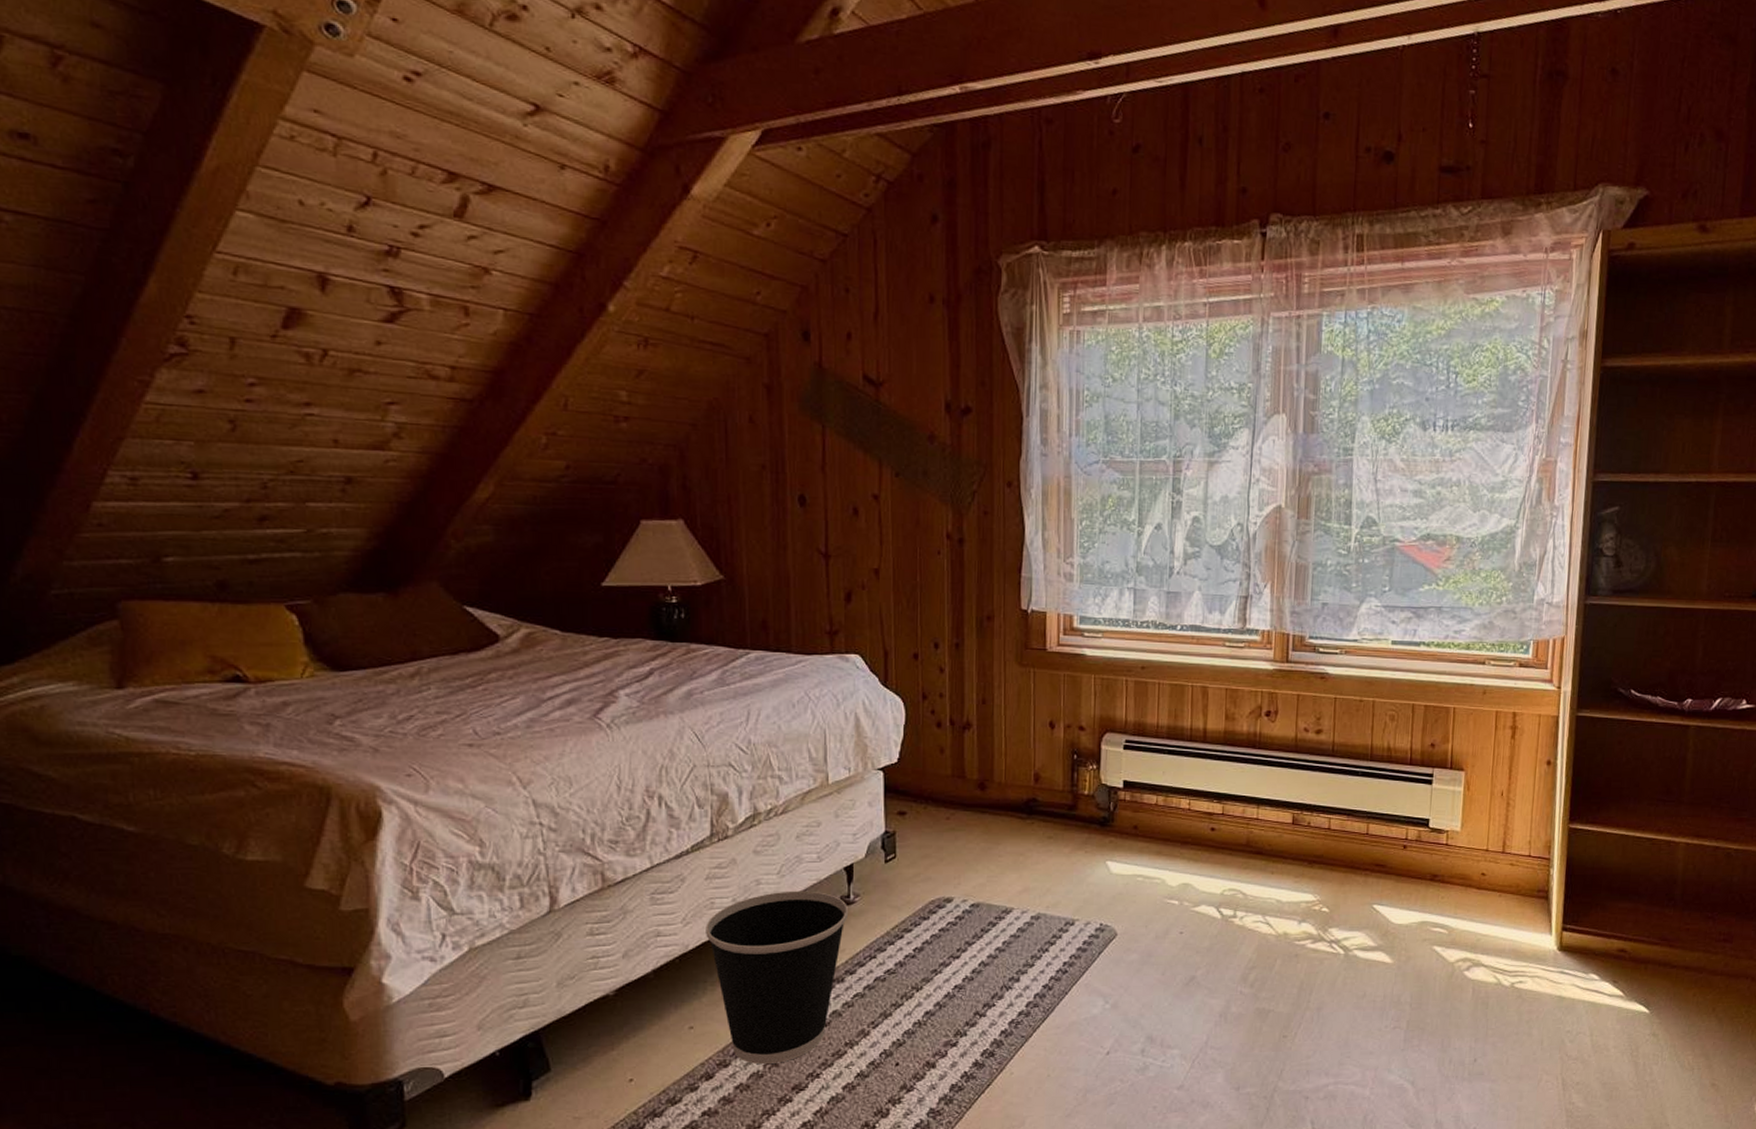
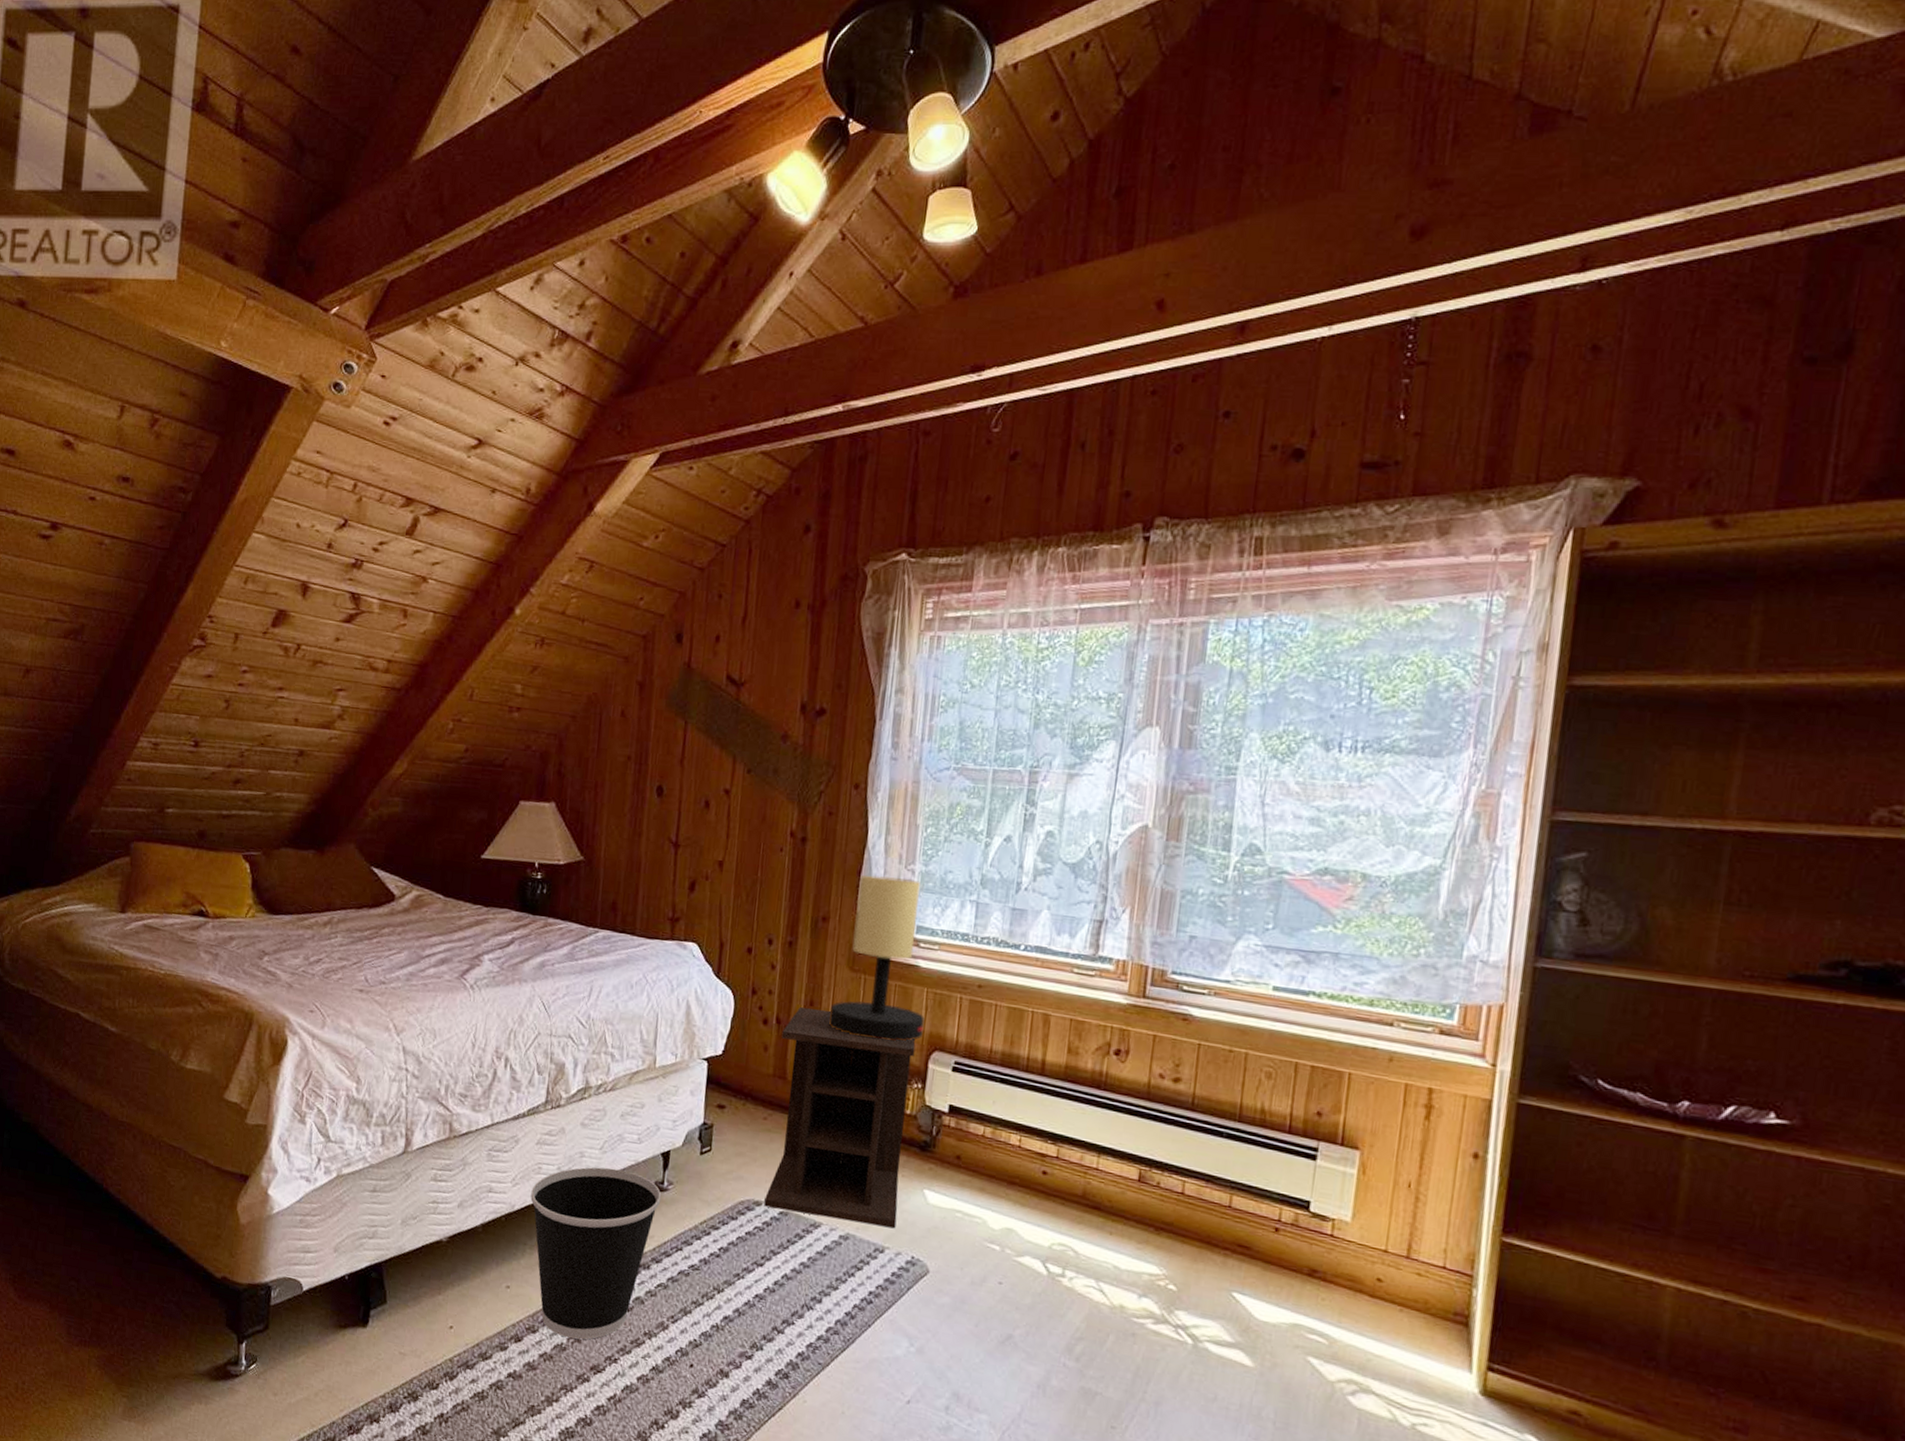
nightstand: none [955,707,1088,902] -> present [764,1007,916,1229]
table lamp: none [1003,571,1095,729] -> present [829,874,926,1041]

